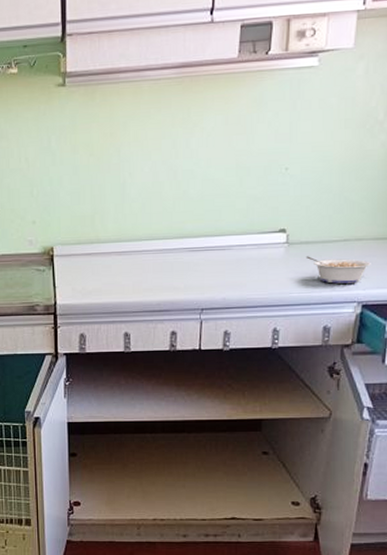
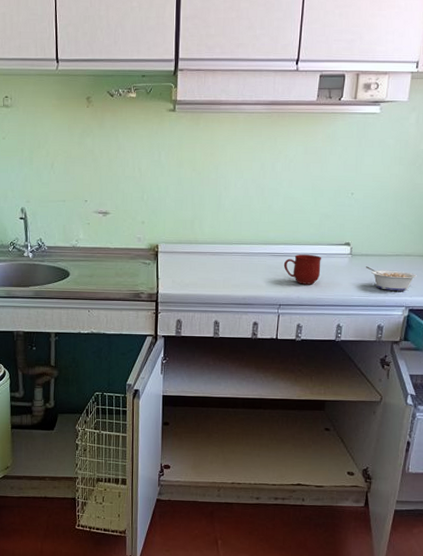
mug: none [204,247,252,283] -> present [283,254,322,285]

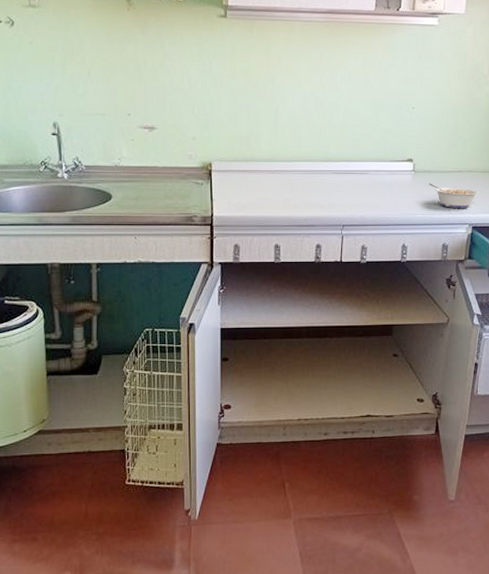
mug: present [283,254,322,285] -> none [346,172,385,203]

